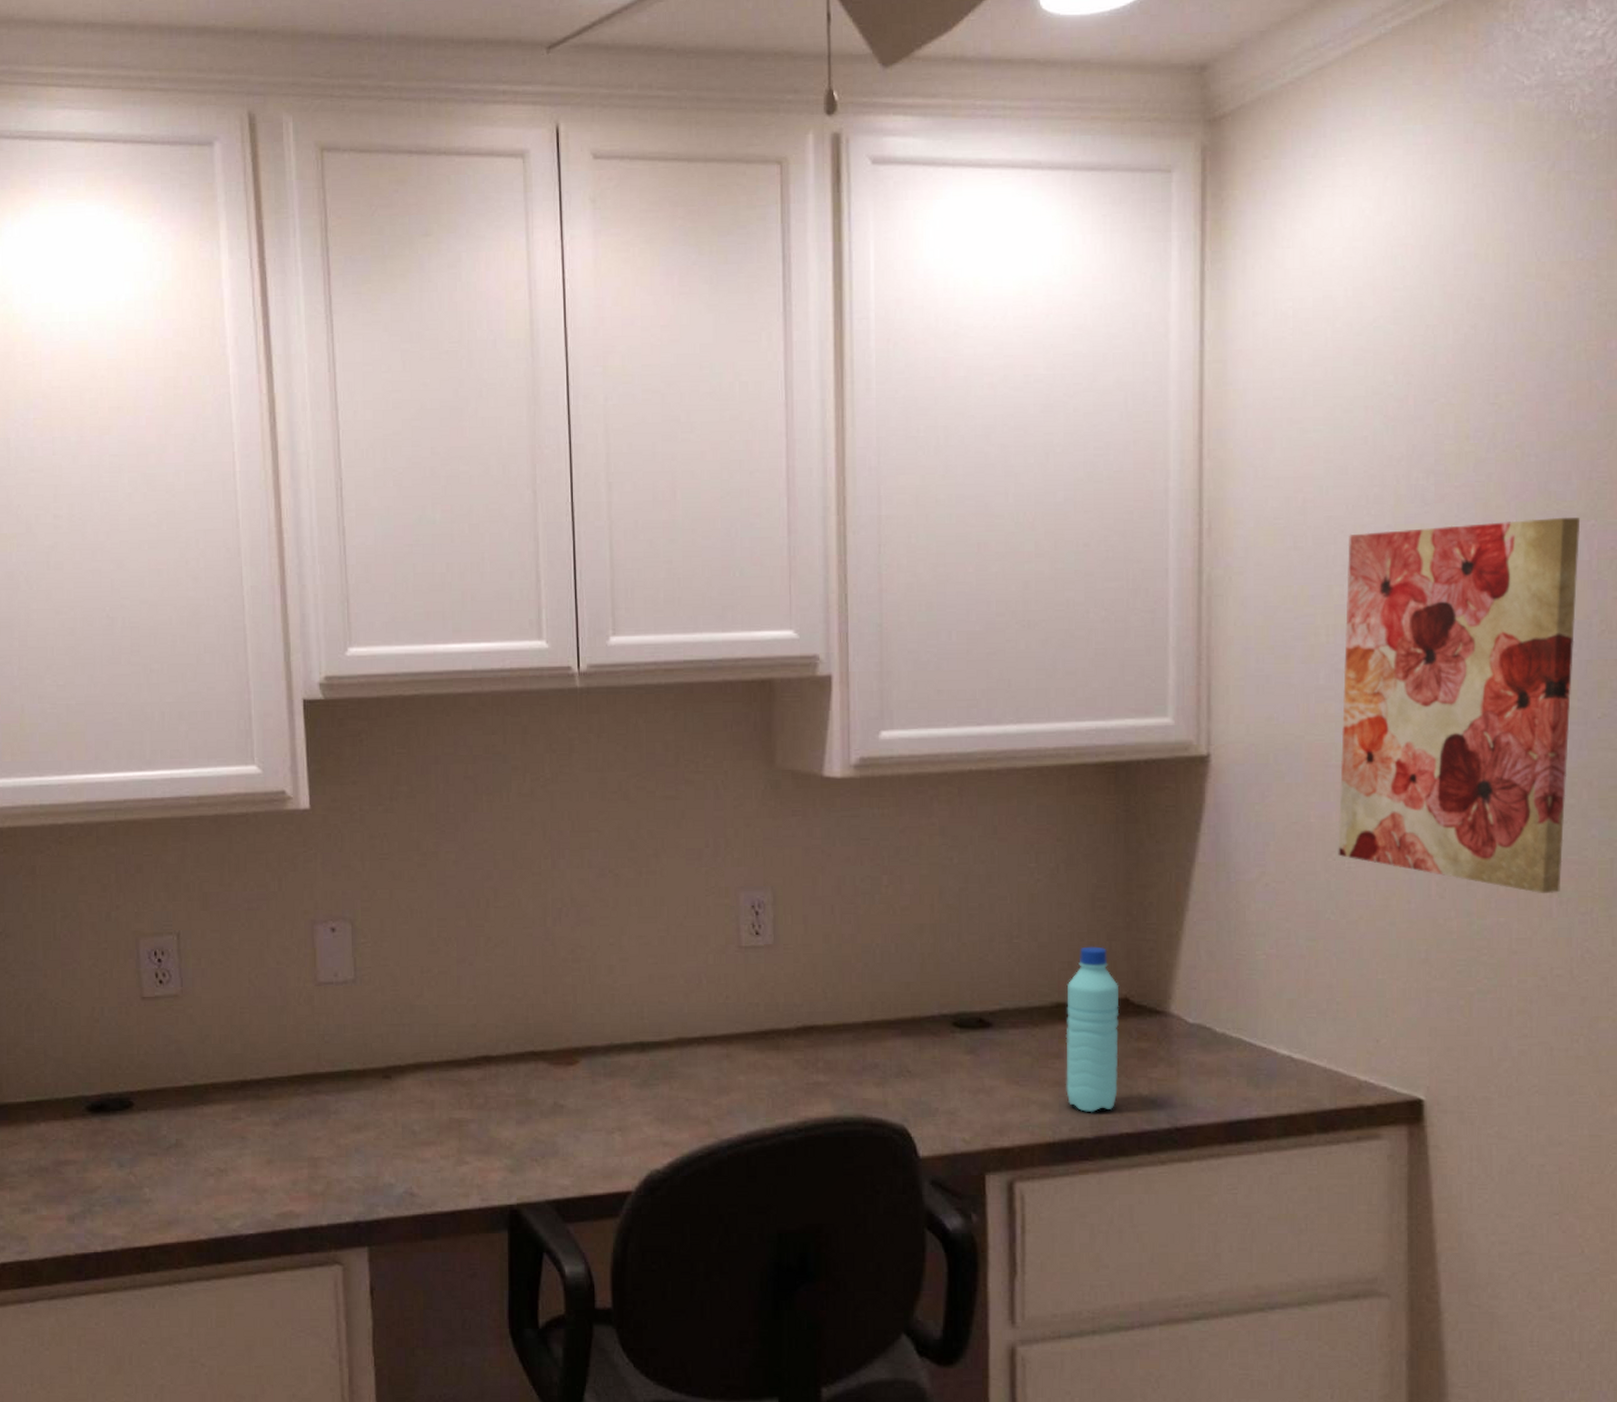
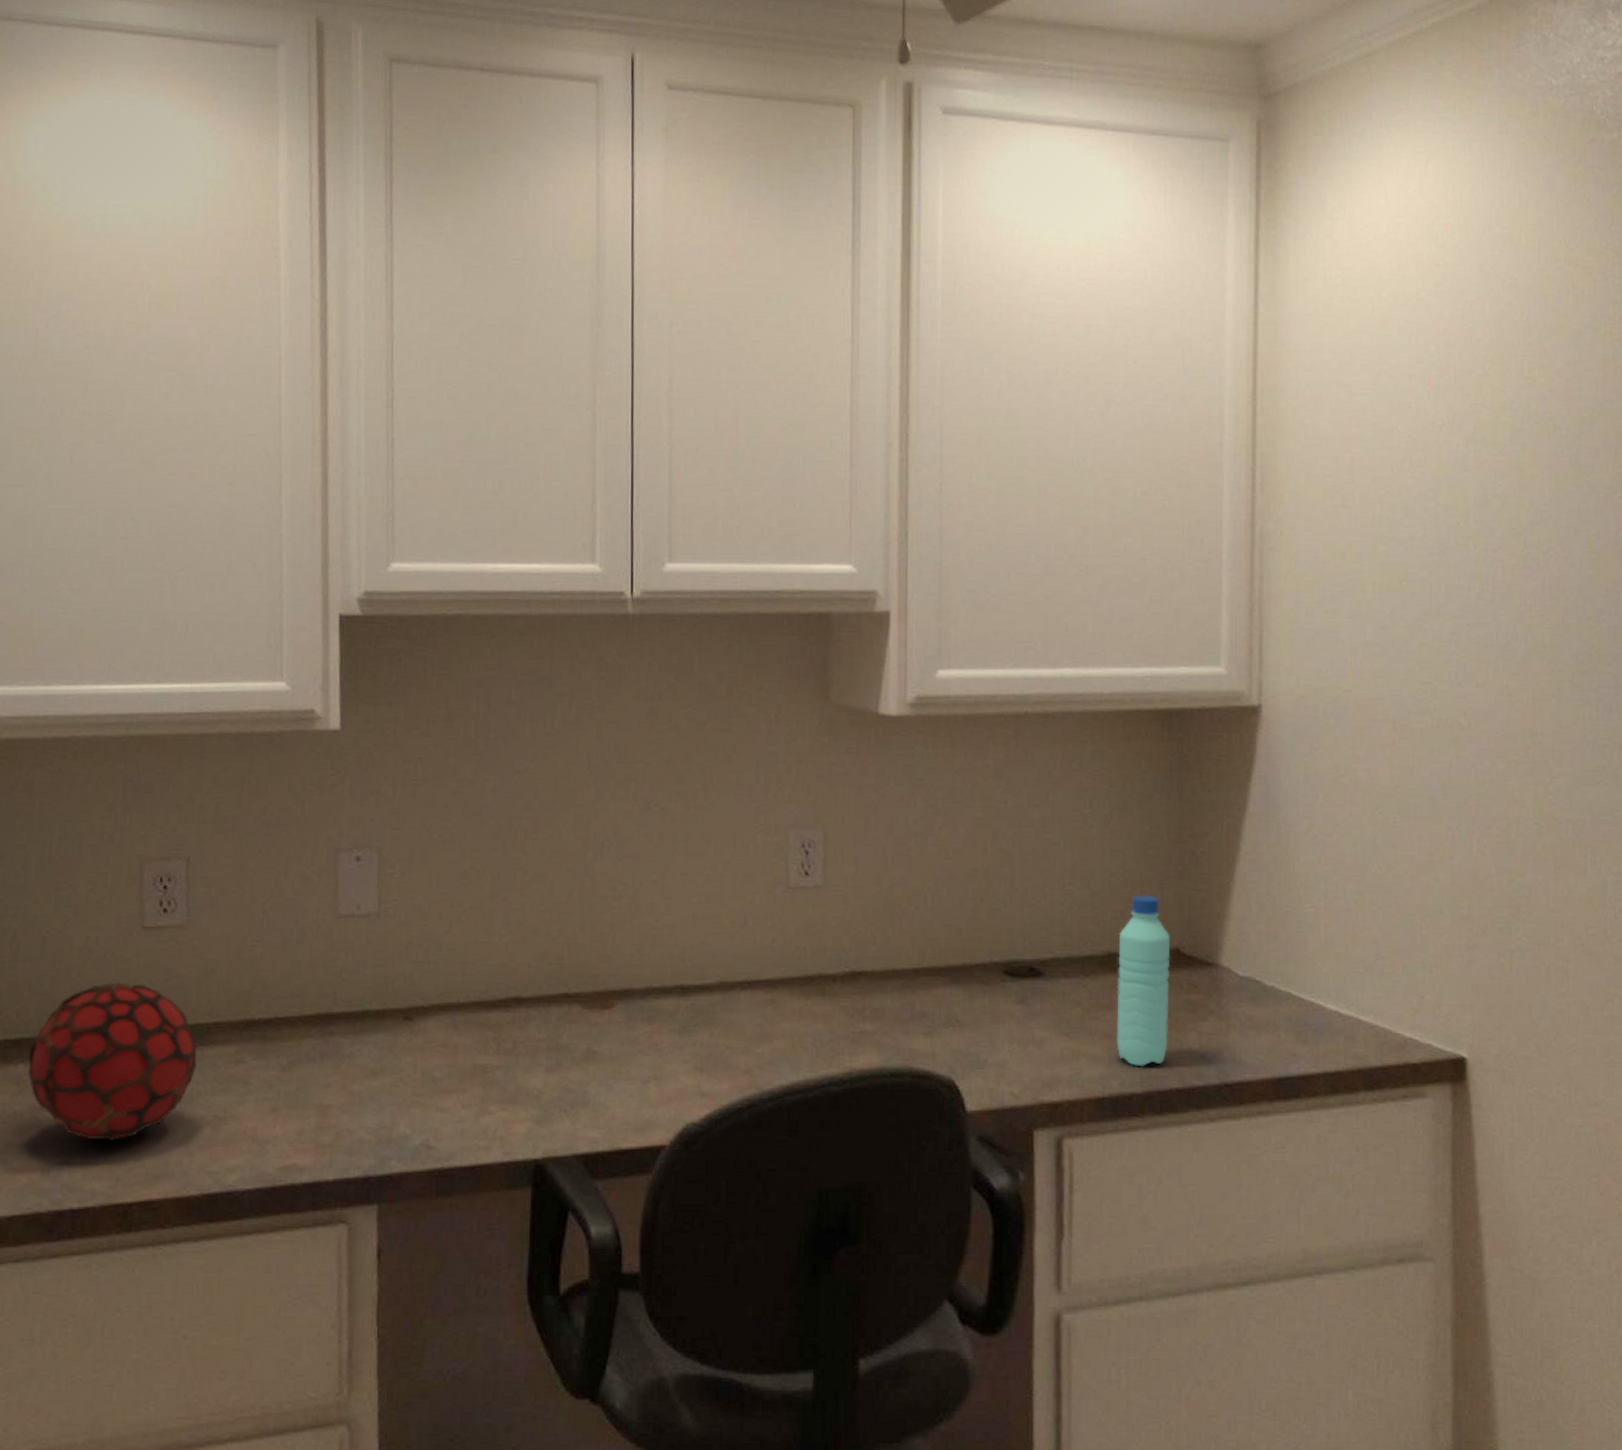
decorative orb: none [48,1048,199,1191] -> present [27,982,198,1141]
wall art: present [1338,517,1581,893] -> none [1384,488,1608,853]

